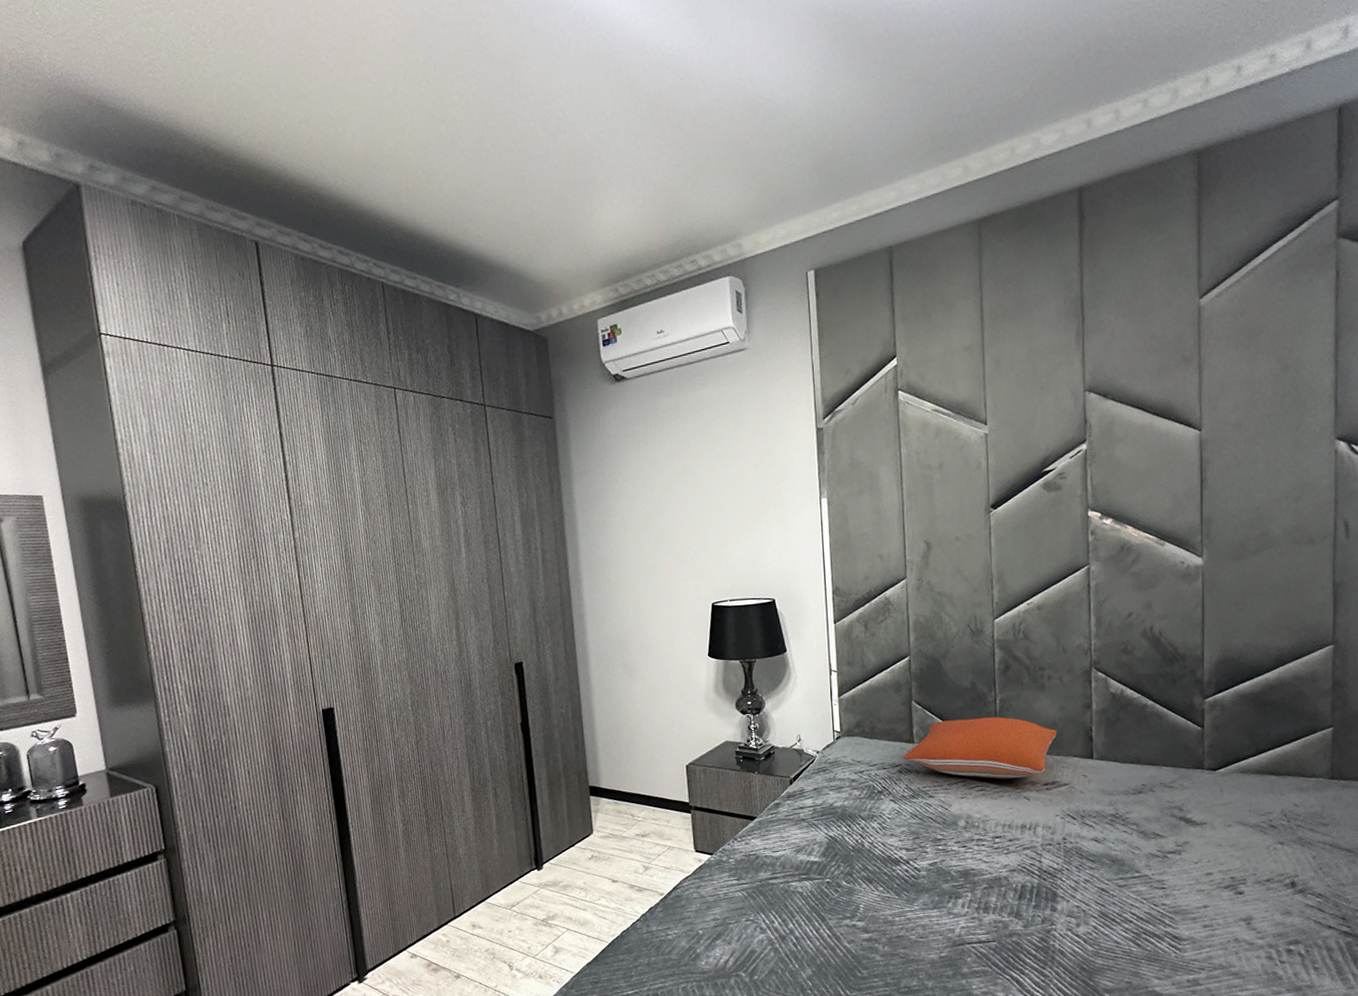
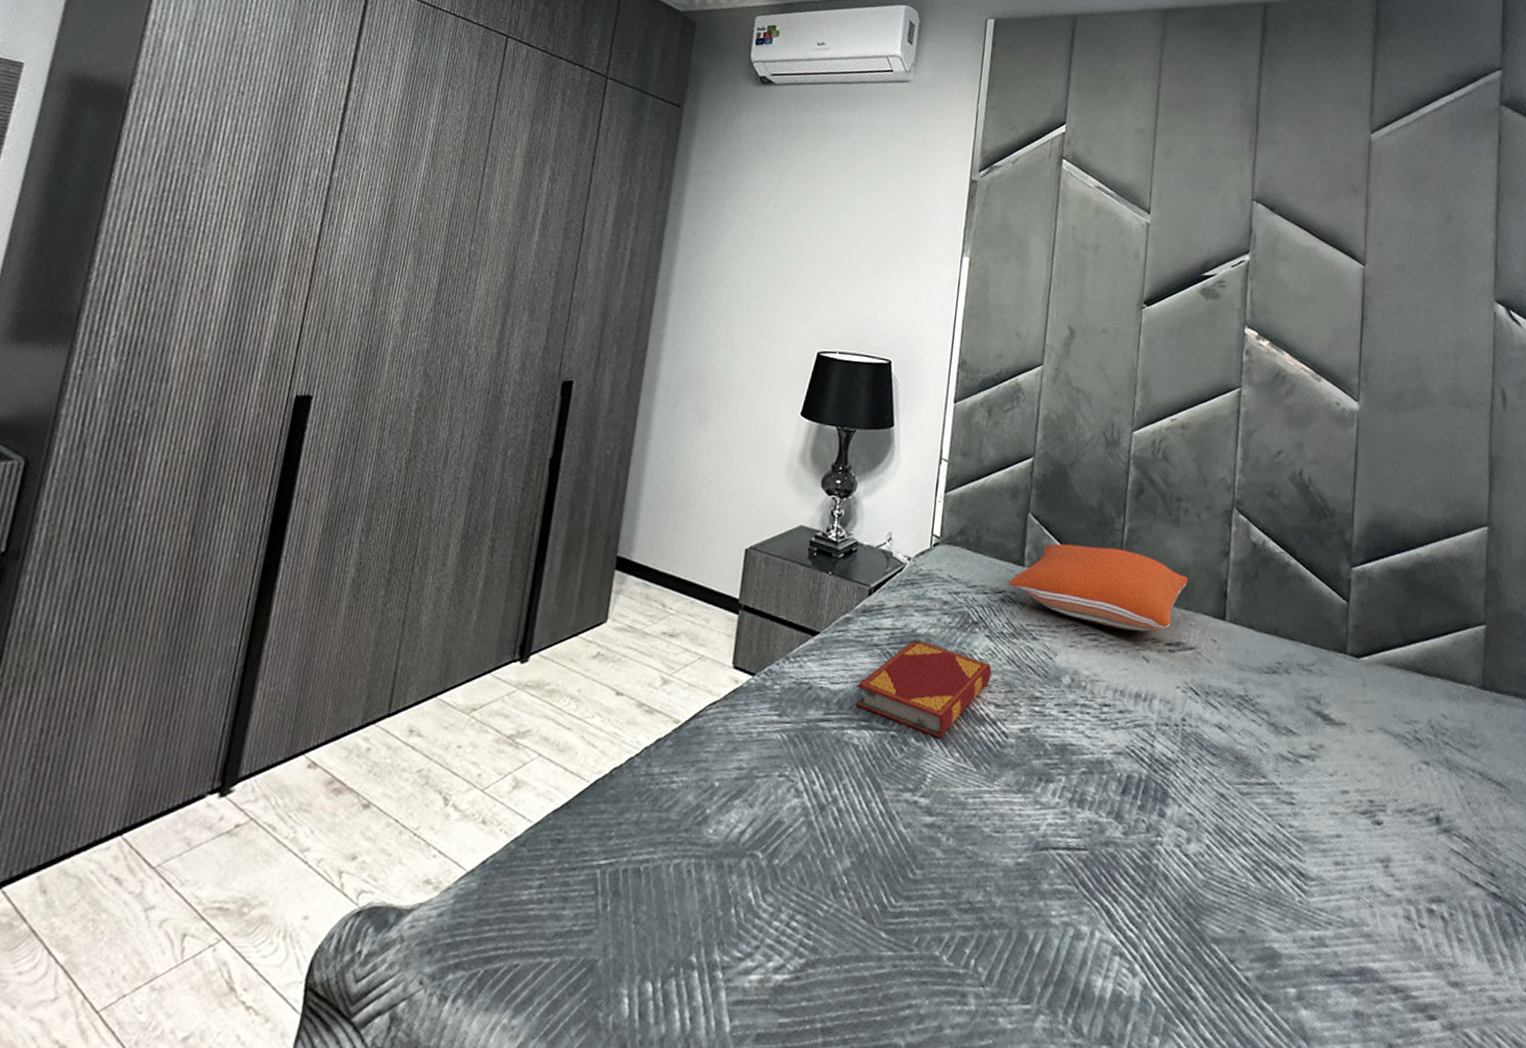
hardback book: none [794,810,900,879] -> present [856,638,992,738]

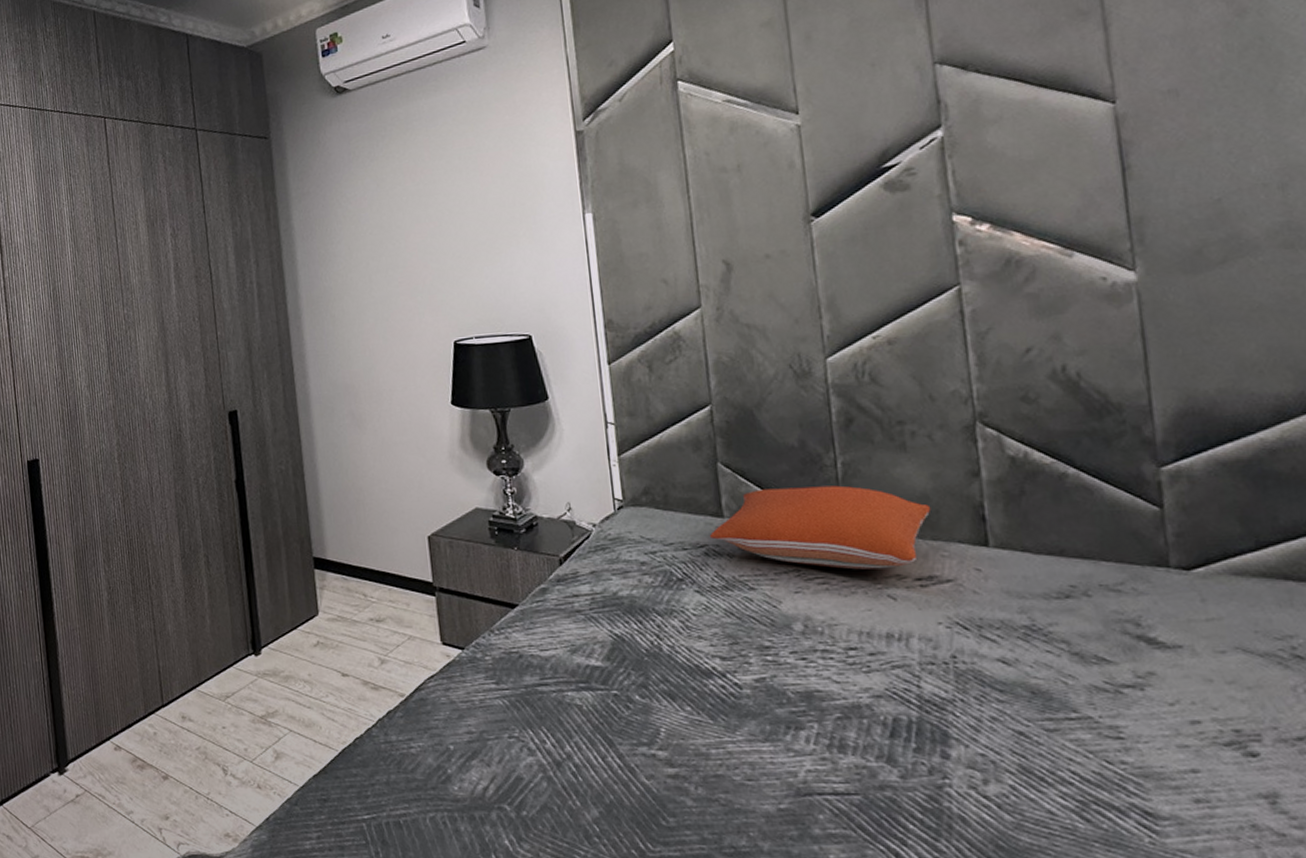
hardback book: present [856,638,992,738] -> none [568,601,710,694]

